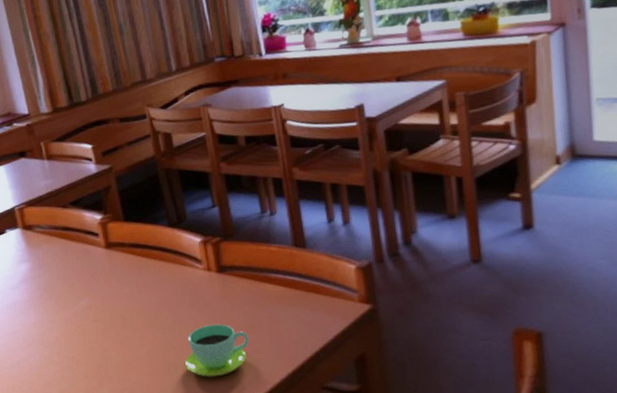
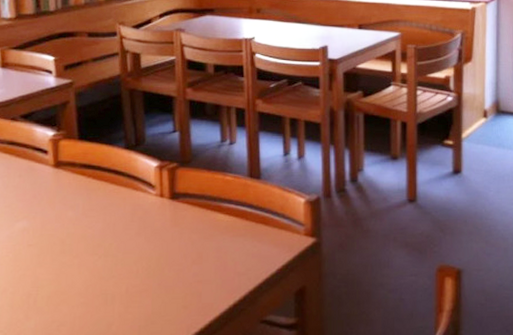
cup: present [184,324,249,377] -> none [123,252,194,309]

